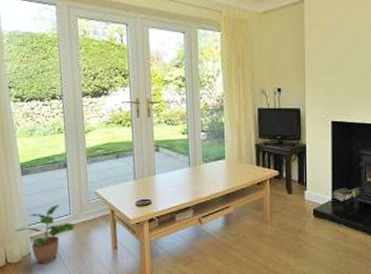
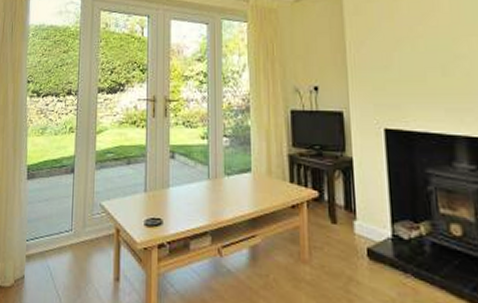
potted plant: present [15,204,76,264] -> none [11,217,76,293]

